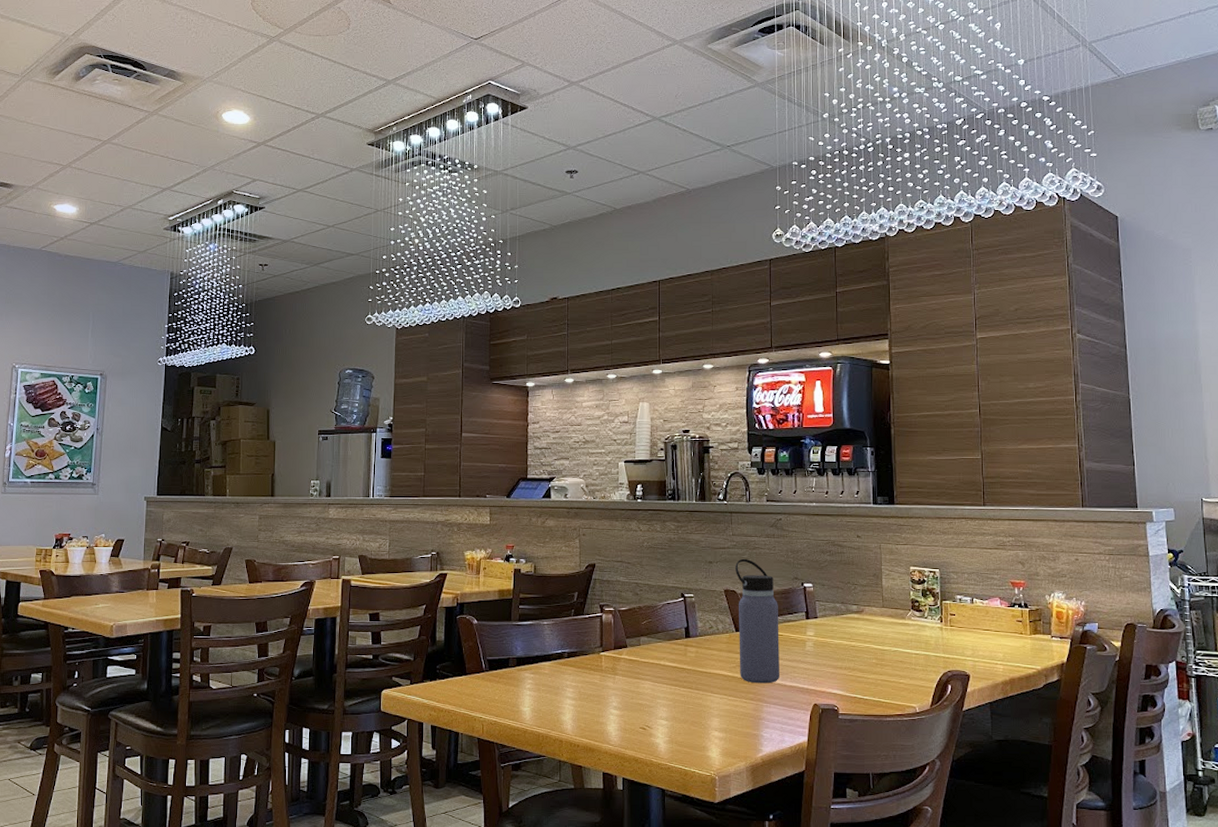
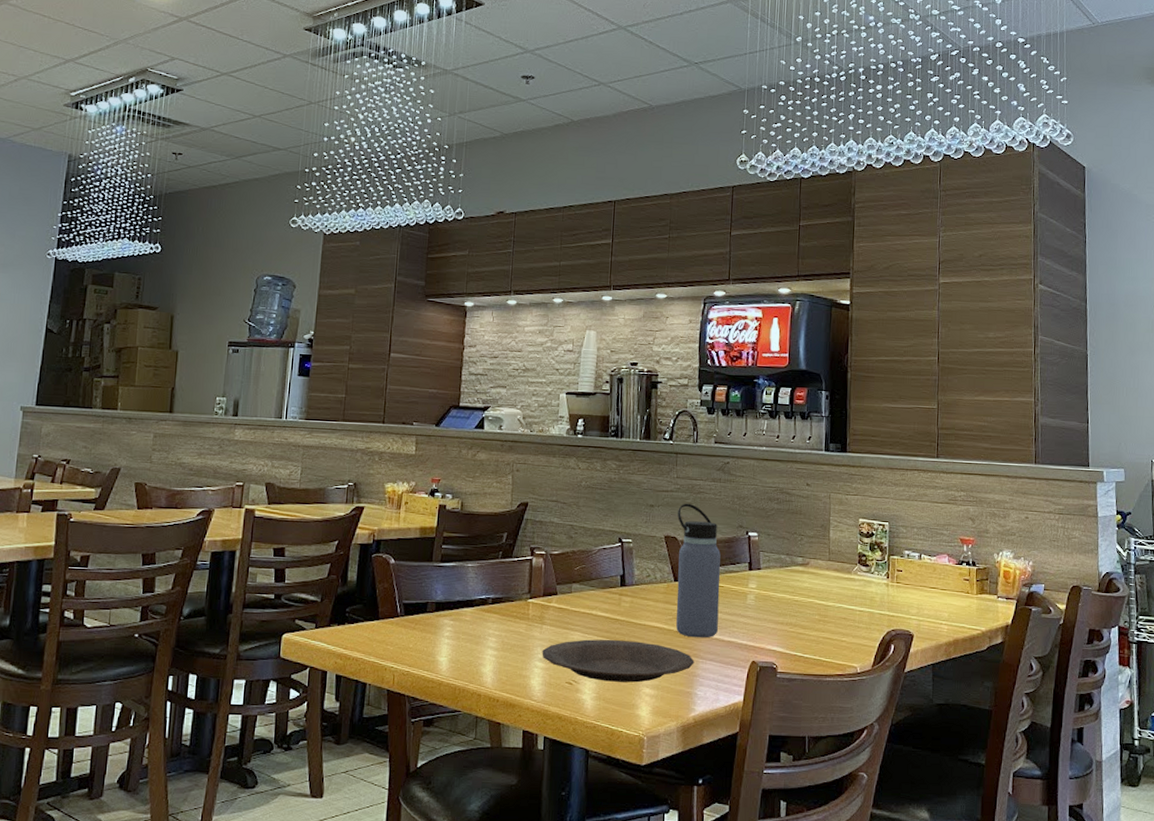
plate: none [616,687,759,727] -> present [542,639,695,683]

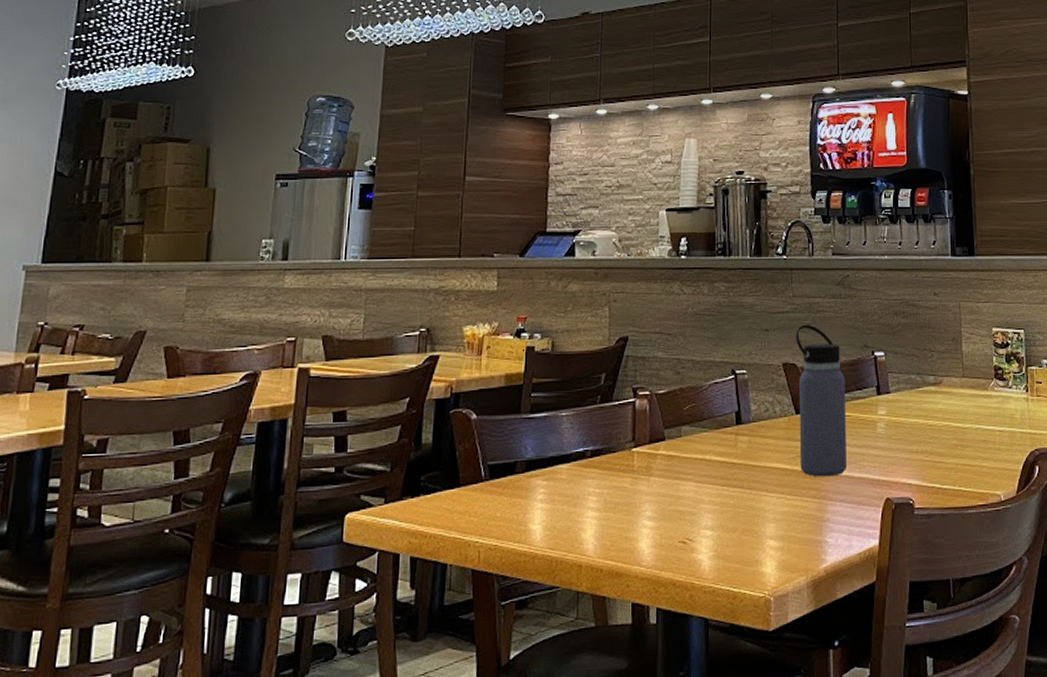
plate: present [542,639,695,683] -> none [650,486,823,537]

